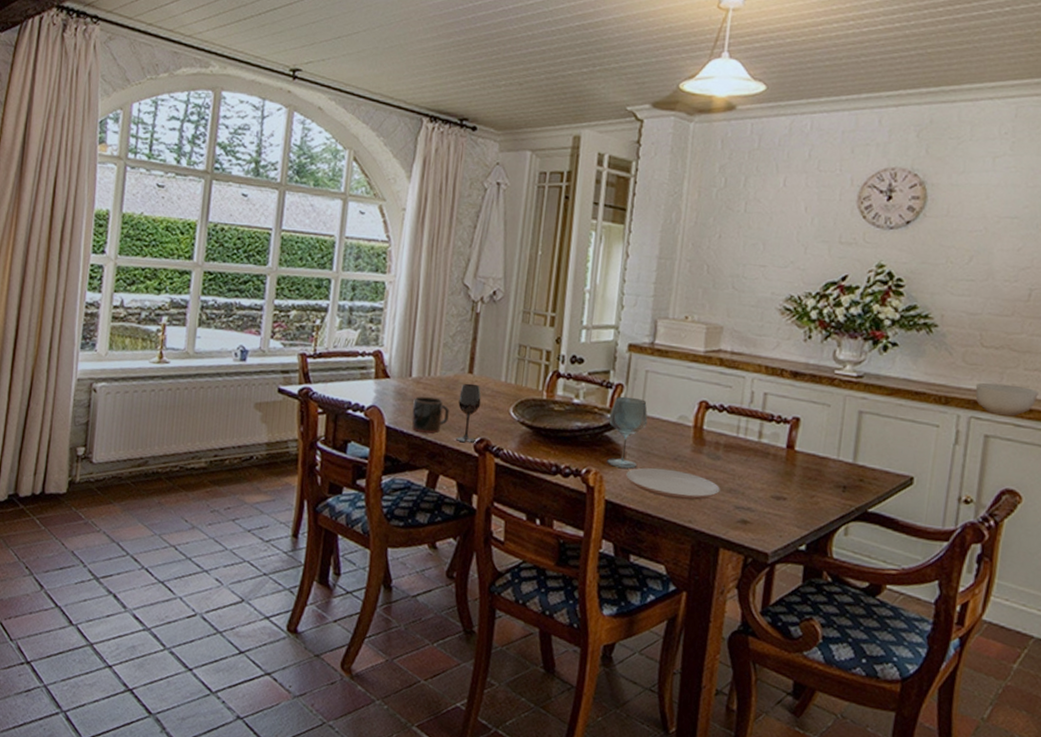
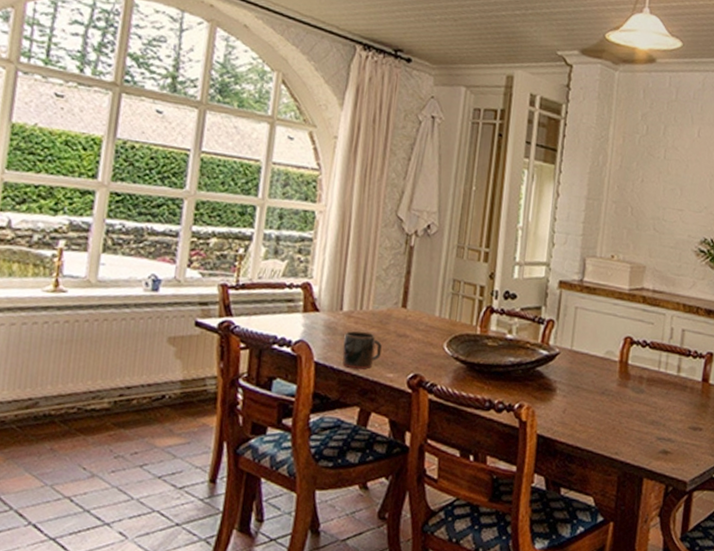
wine glass: present [456,383,482,444] -> none [389,317,415,380]
wine glass: present [607,396,648,469] -> none [539,332,578,403]
plate: present [626,467,720,500] -> none [557,401,644,433]

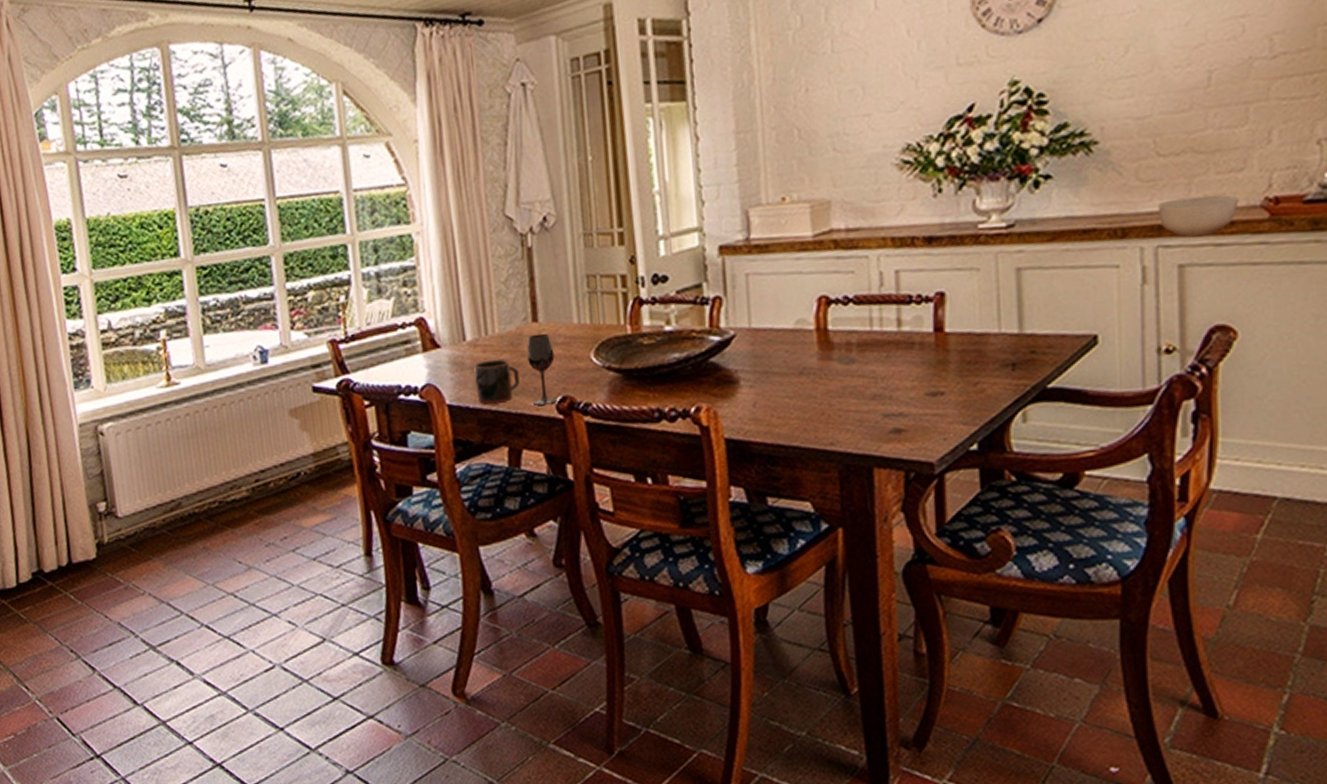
wine glass: none [389,317,415,380] -> present [526,333,557,407]

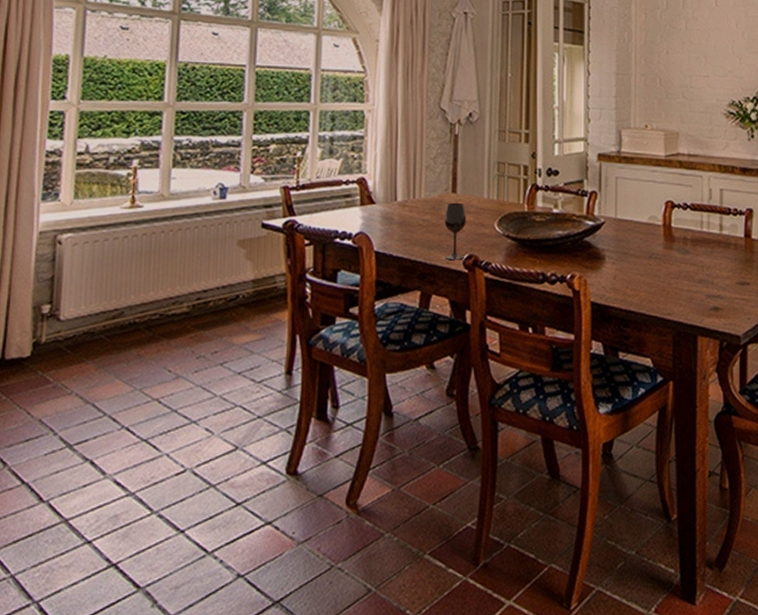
mug: present [474,359,520,404] -> none [400,218,436,254]

